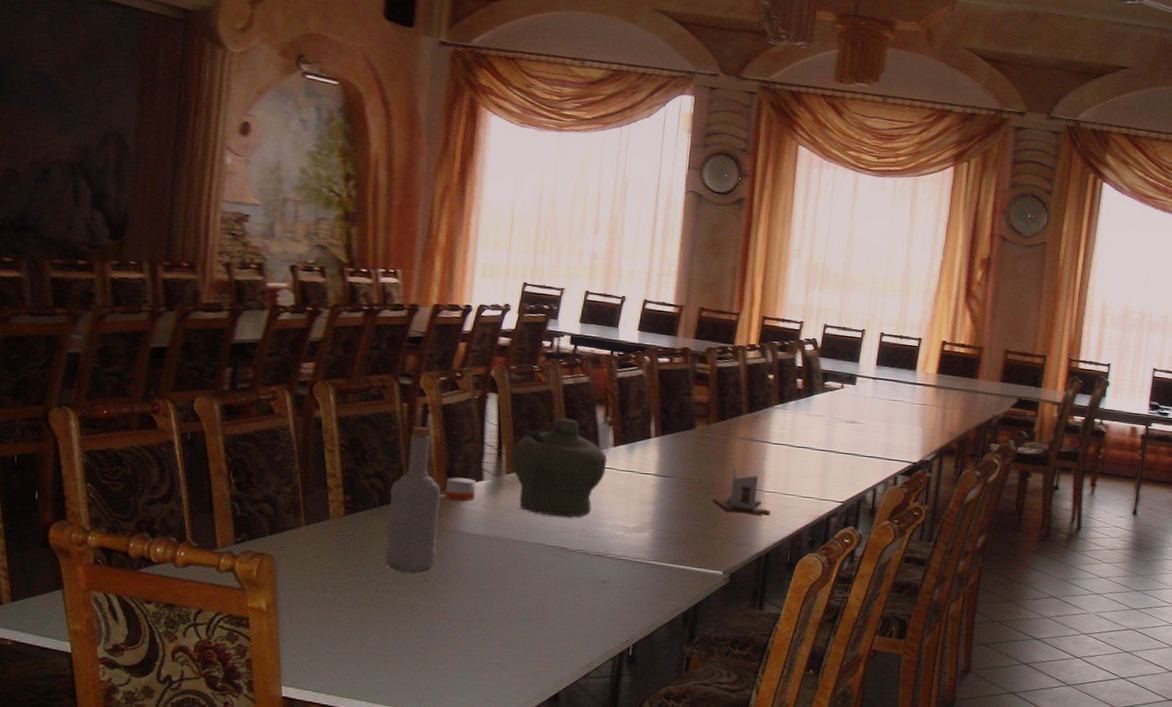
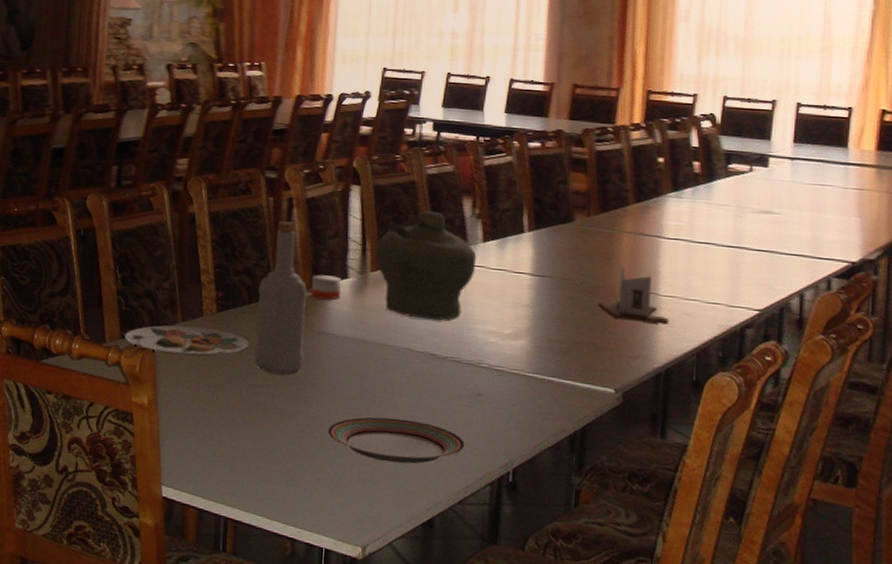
plate: none [240,529,379,559] -> present [125,325,249,356]
plate: none [459,606,591,647] -> present [327,417,465,464]

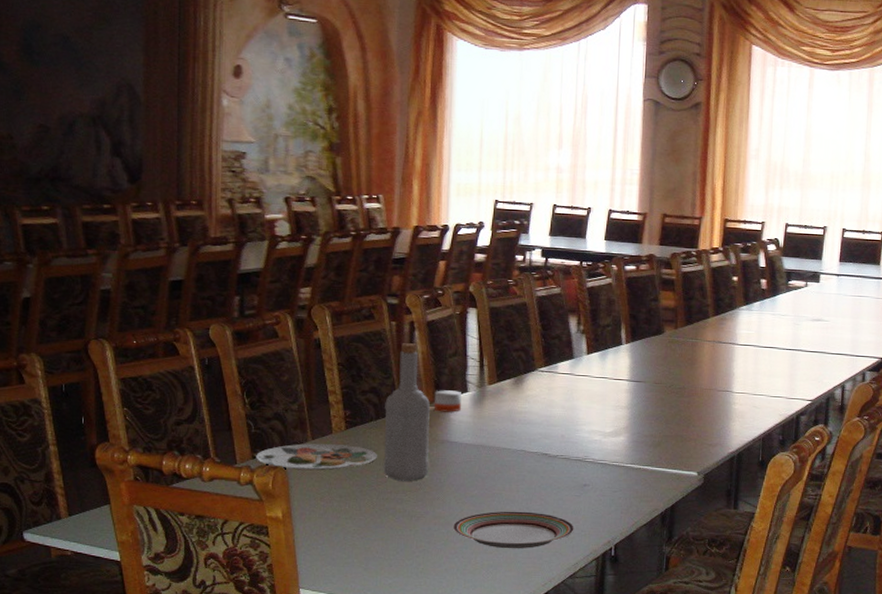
jar: present [375,211,477,321] -> none [492,329,582,425]
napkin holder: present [598,265,669,324] -> none [684,369,741,416]

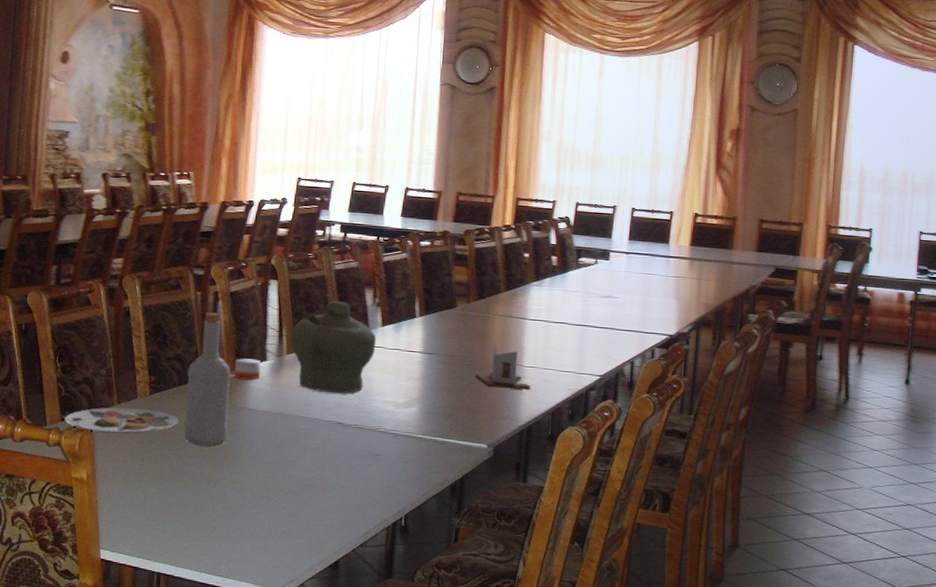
plate: present [453,511,574,549] -> none [248,478,366,517]
jar: none [492,329,582,425] -> present [290,301,377,394]
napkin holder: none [684,369,741,416] -> present [475,343,531,390]

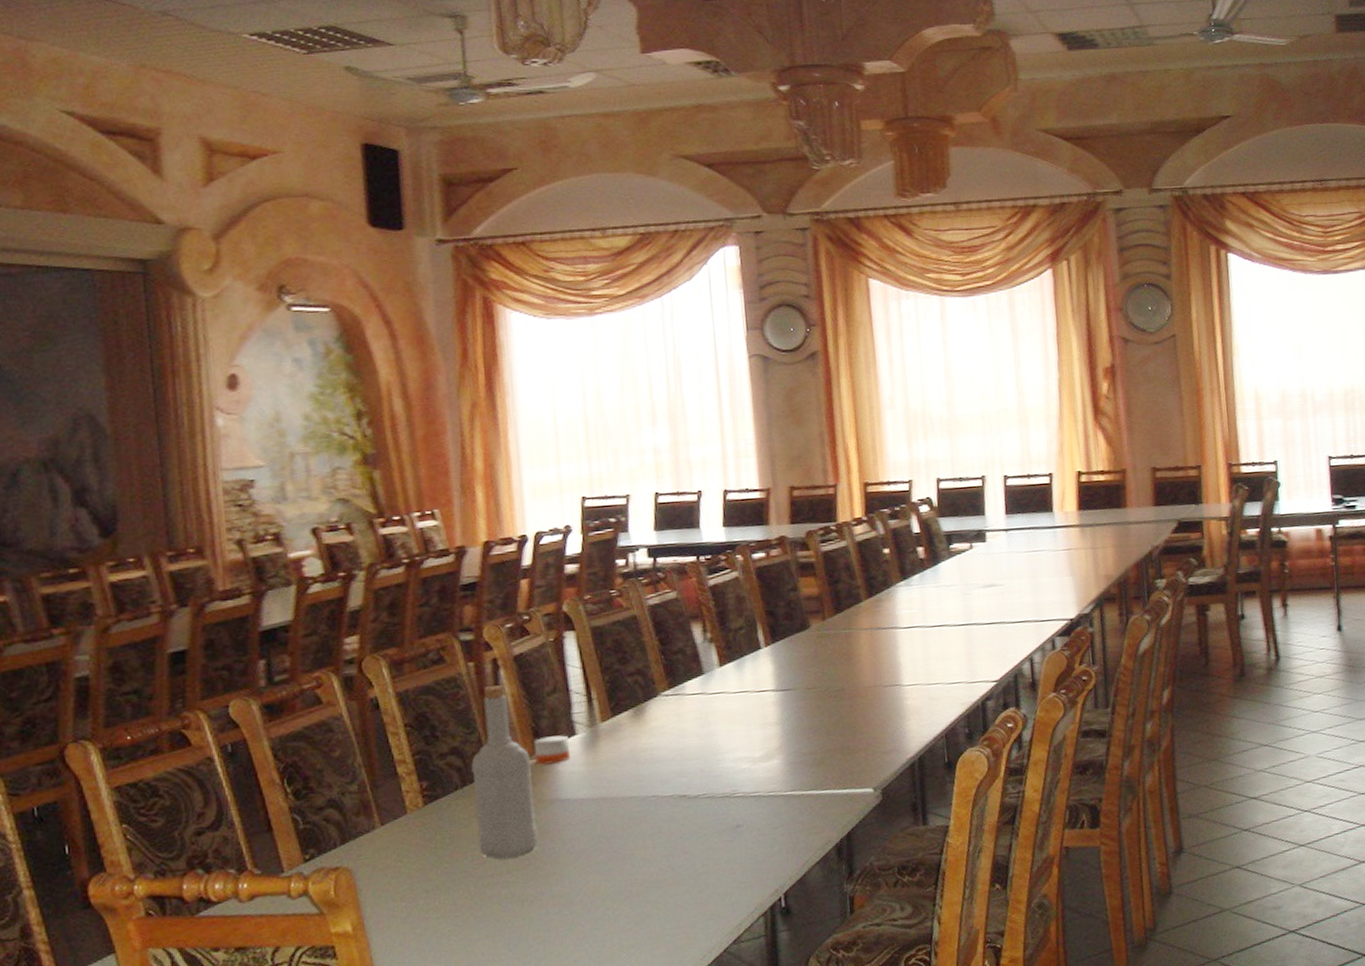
plate: present [65,407,179,434] -> none [308,824,469,868]
jar: present [290,301,377,394] -> none [602,644,716,762]
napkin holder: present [475,343,531,390] -> none [845,663,915,719]

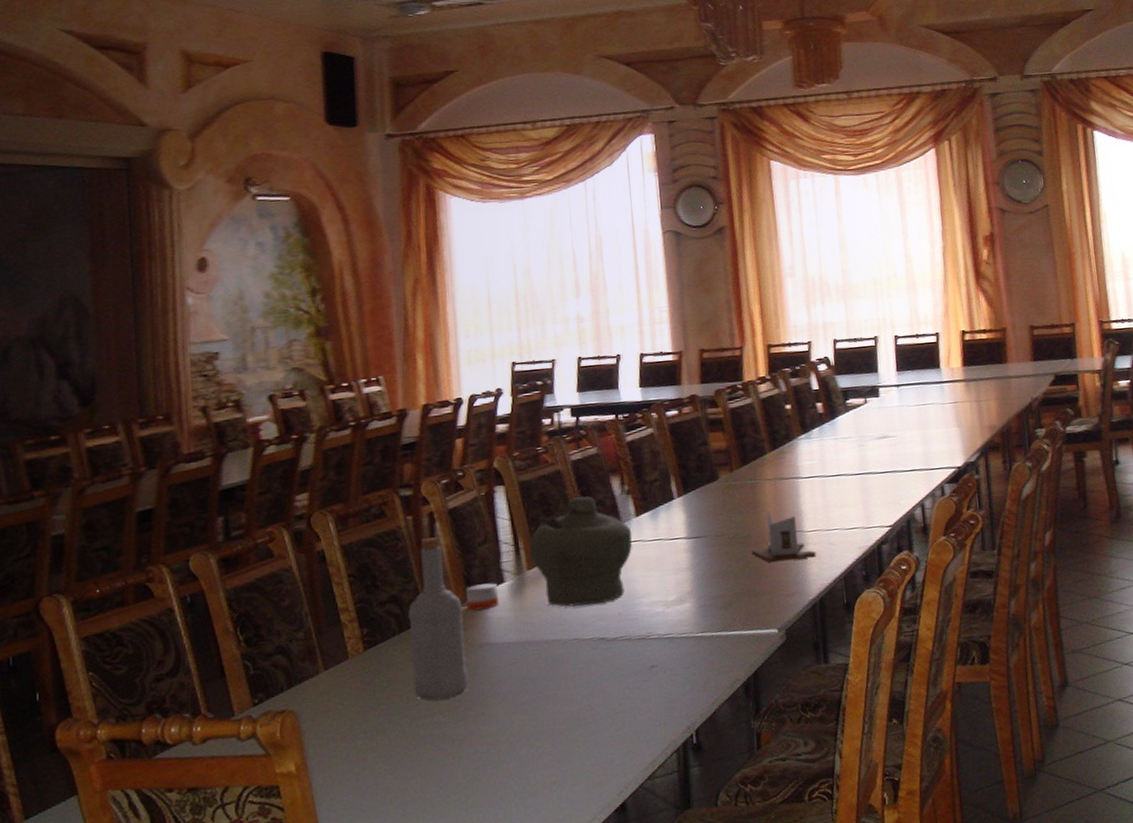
jar: none [602,644,716,762] -> present [529,496,632,607]
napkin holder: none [845,663,915,719] -> present [751,511,816,563]

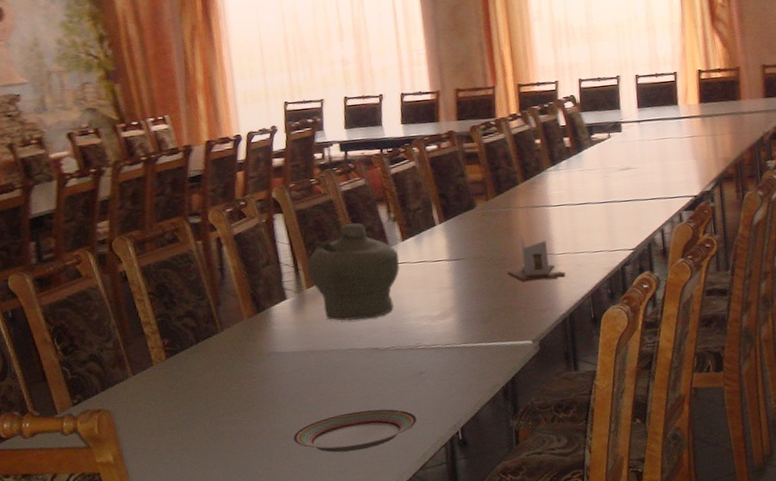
bottle: present [408,537,469,701] -> none [203,259,259,402]
candle: present [465,583,498,611] -> none [252,300,282,325]
plate: none [504,708,647,760] -> present [293,409,418,453]

